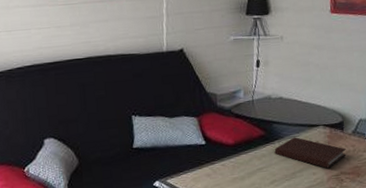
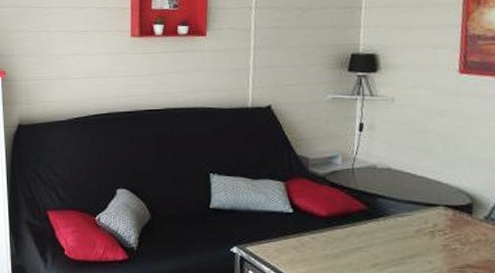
notebook: present [274,137,347,169] -> none [378,216,476,258]

